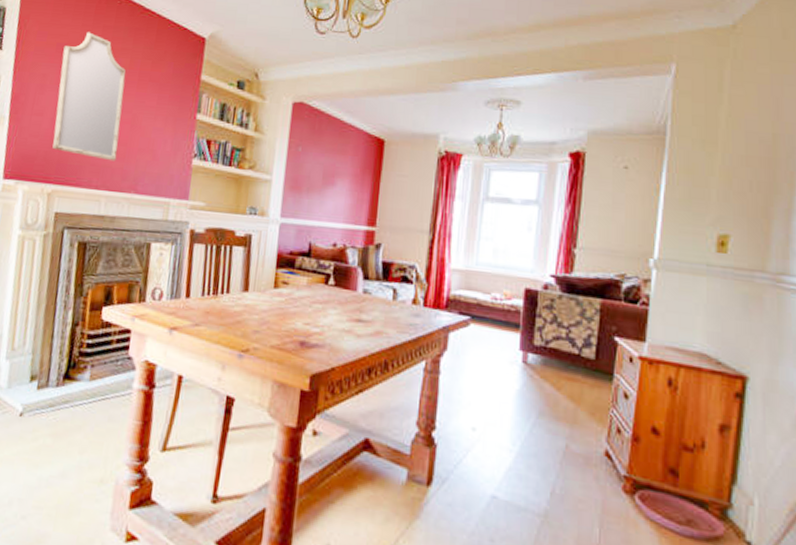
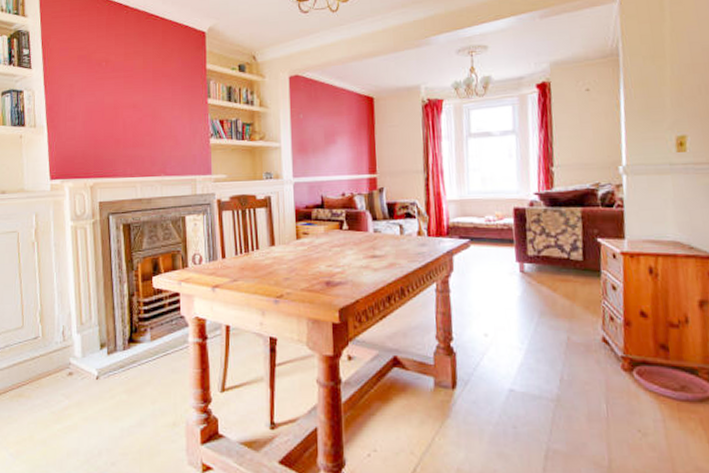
home mirror: present [52,32,127,162] -> none [84,42,145,151]

